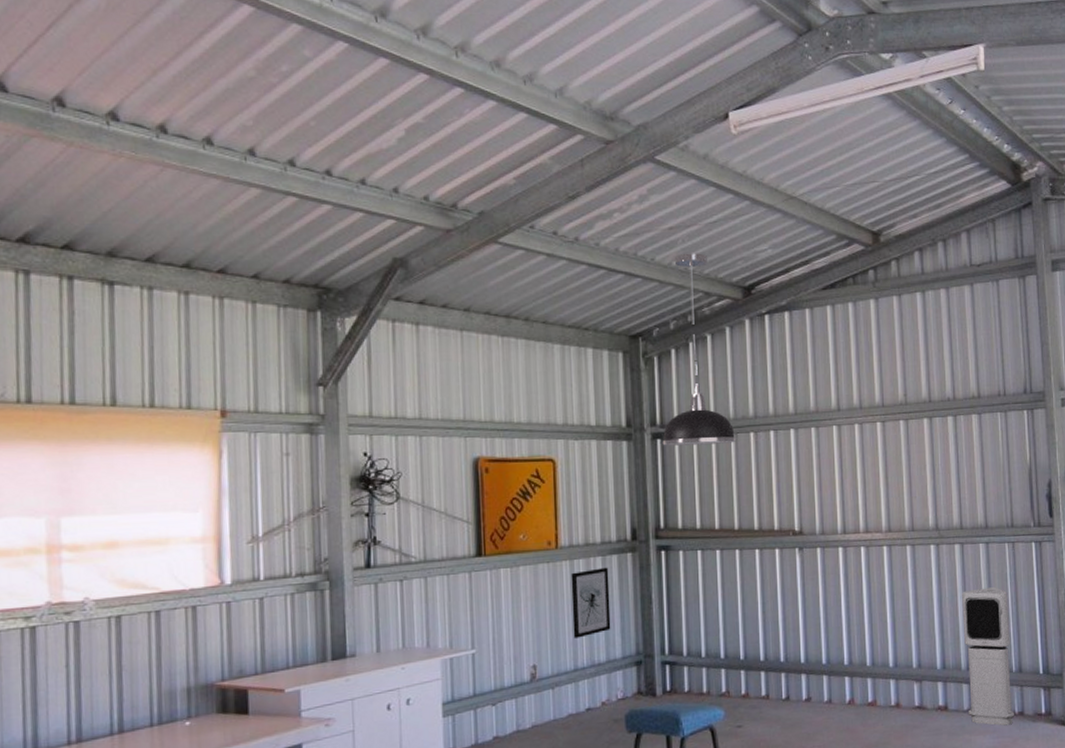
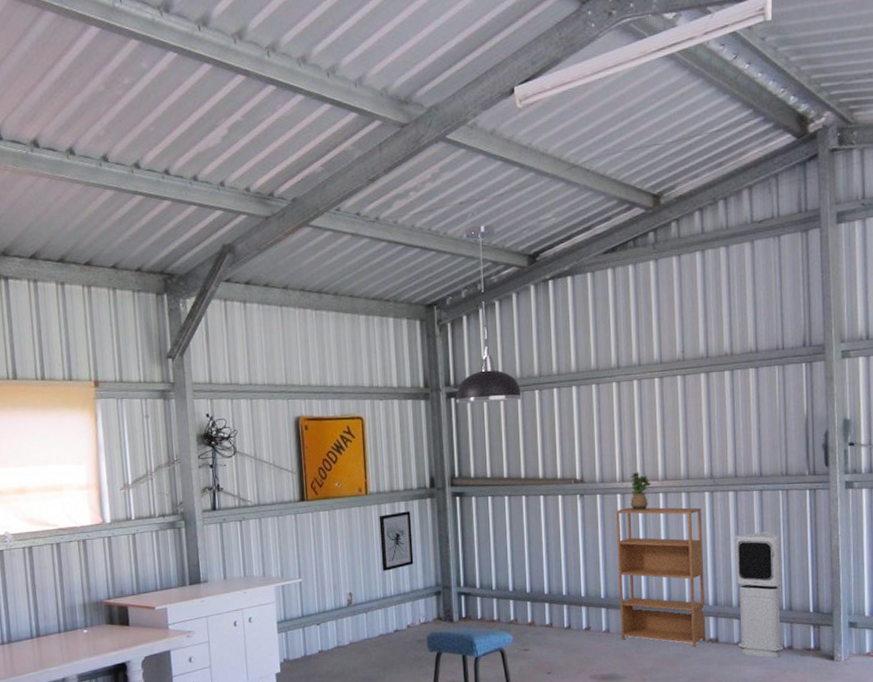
bookshelf: none [838,561,935,717] -> present [616,507,706,647]
potted plant: none [852,523,875,566] -> present [630,472,652,511]

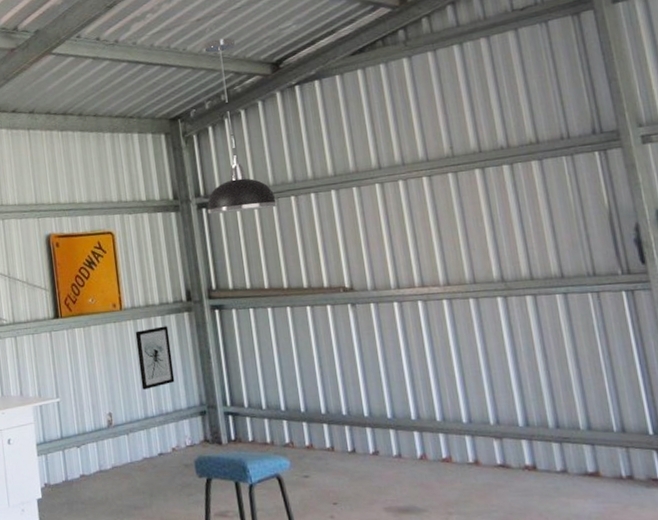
bookshelf: present [616,507,706,647] -> none [394,314,521,476]
potted plant: present [630,472,652,511] -> none [406,277,432,321]
air purifier: present [735,531,783,658] -> none [540,340,621,490]

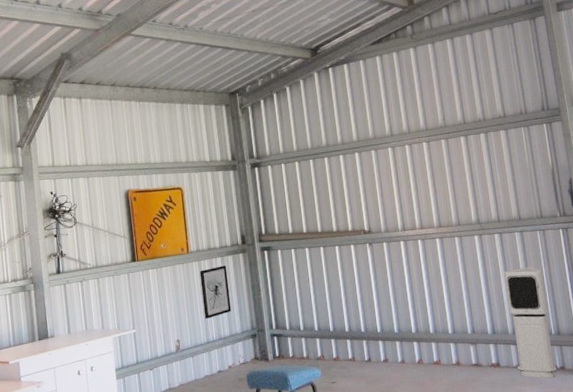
light fixture: present [204,38,278,215] -> none [257,27,315,173]
air purifier: none [540,340,621,490] -> present [504,266,557,379]

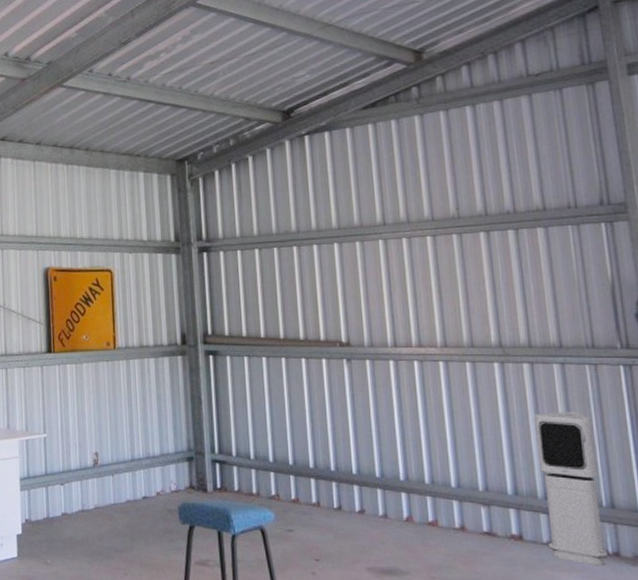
wall art: present [199,265,232,319] -> none [127,368,164,431]

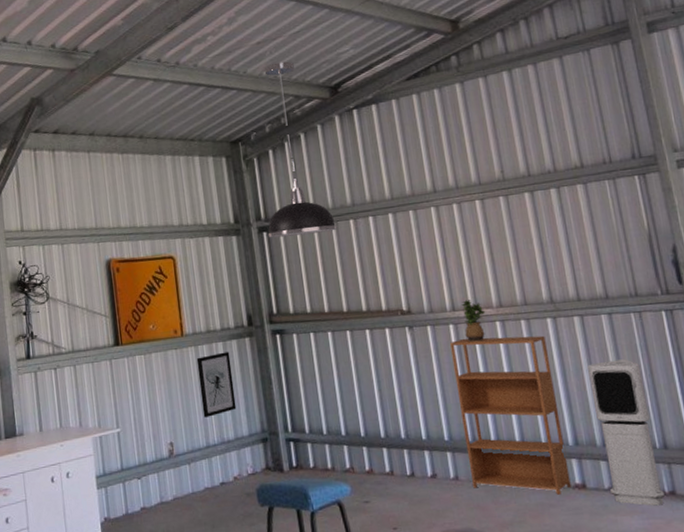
wall art: none [127,368,164,431] -> present [196,351,237,418]
light fixture: none [208,83,280,259] -> present [264,61,337,238]
bookshelf: none [389,375,507,544] -> present [450,335,571,495]
potted plant: none [403,337,429,381] -> present [461,300,486,343]

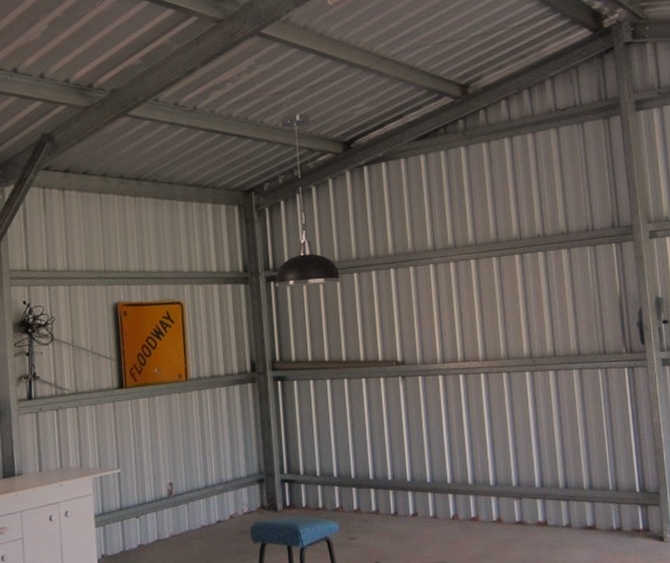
wall art: present [196,351,237,418] -> none [199,396,236,459]
bookshelf: present [450,335,571,495] -> none [438,387,535,531]
potted plant: present [461,300,486,343] -> none [450,353,472,393]
air purifier: present [588,359,665,506] -> none [557,410,612,541]

